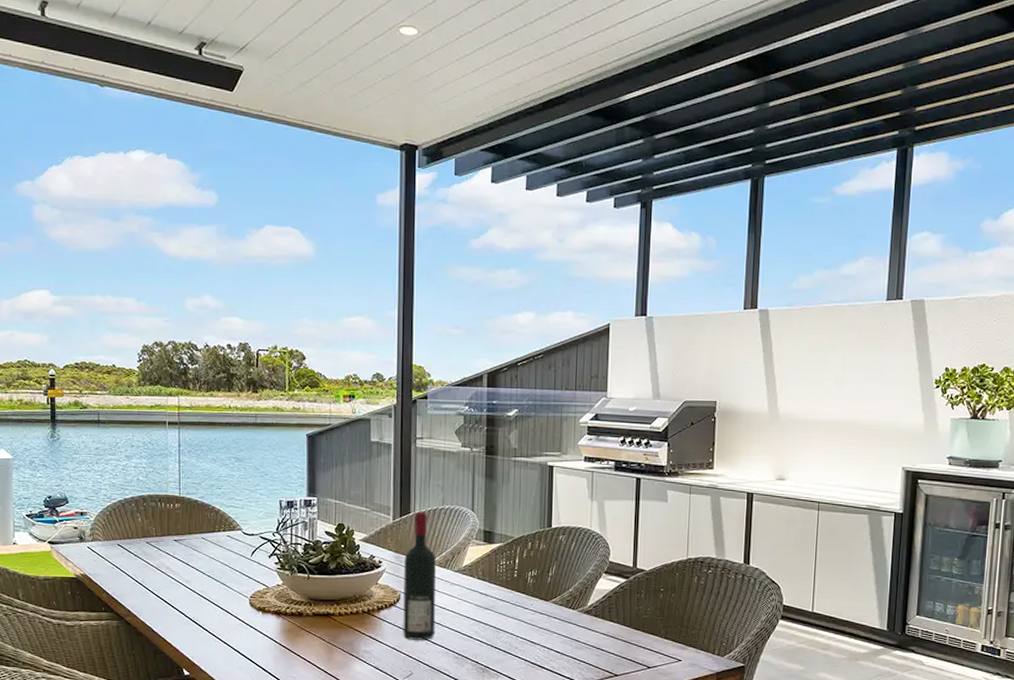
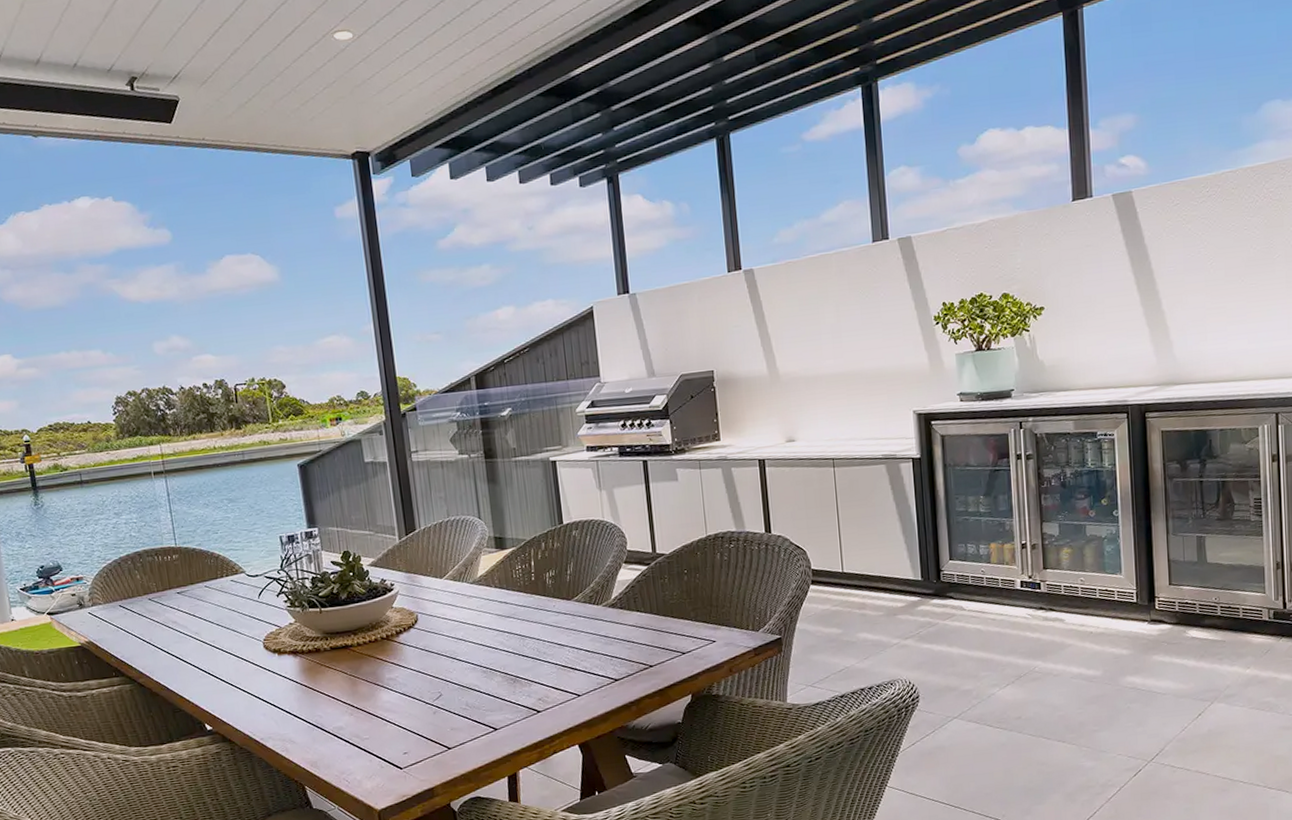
wine bottle: present [403,511,437,640] -> none [416,526,459,660]

